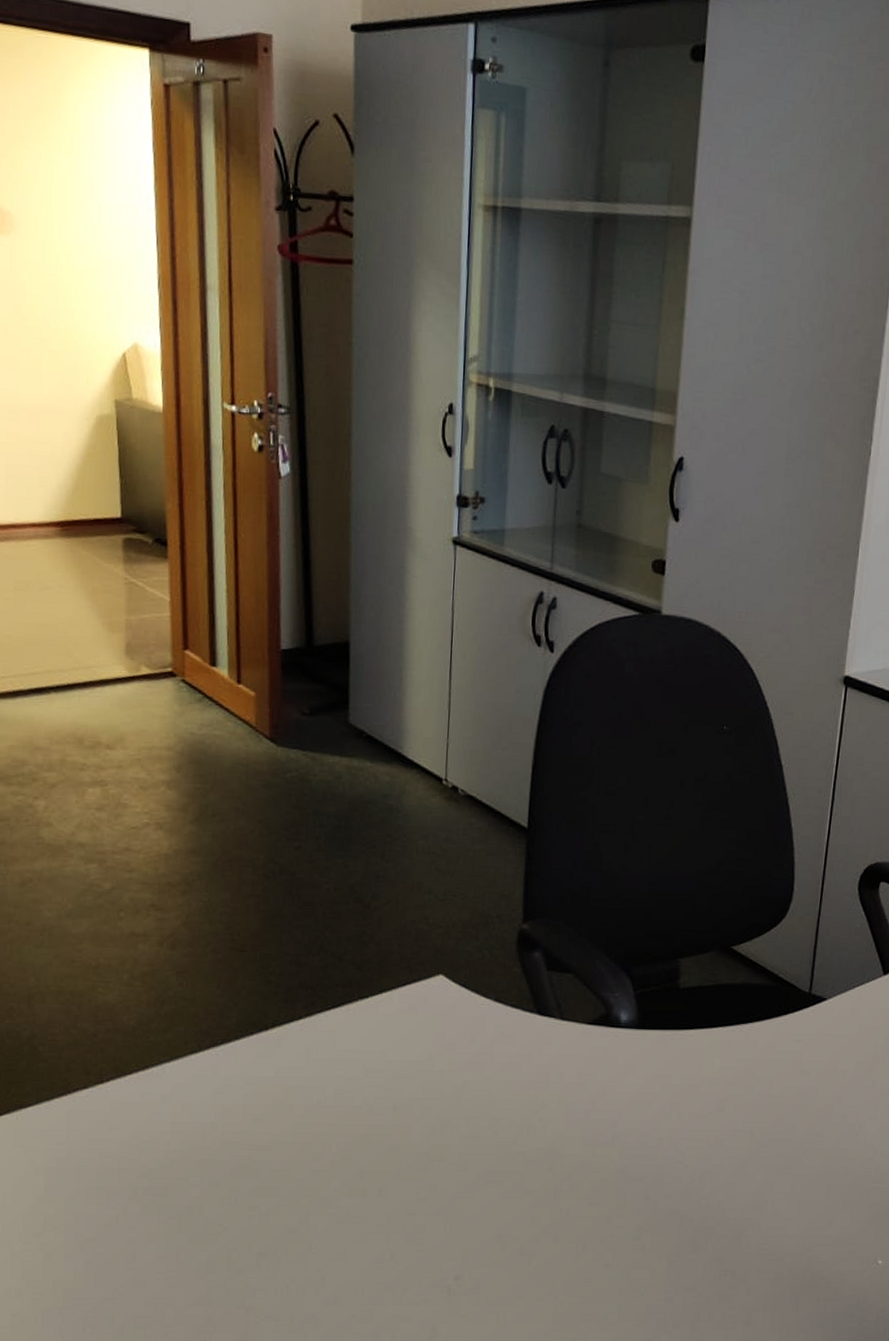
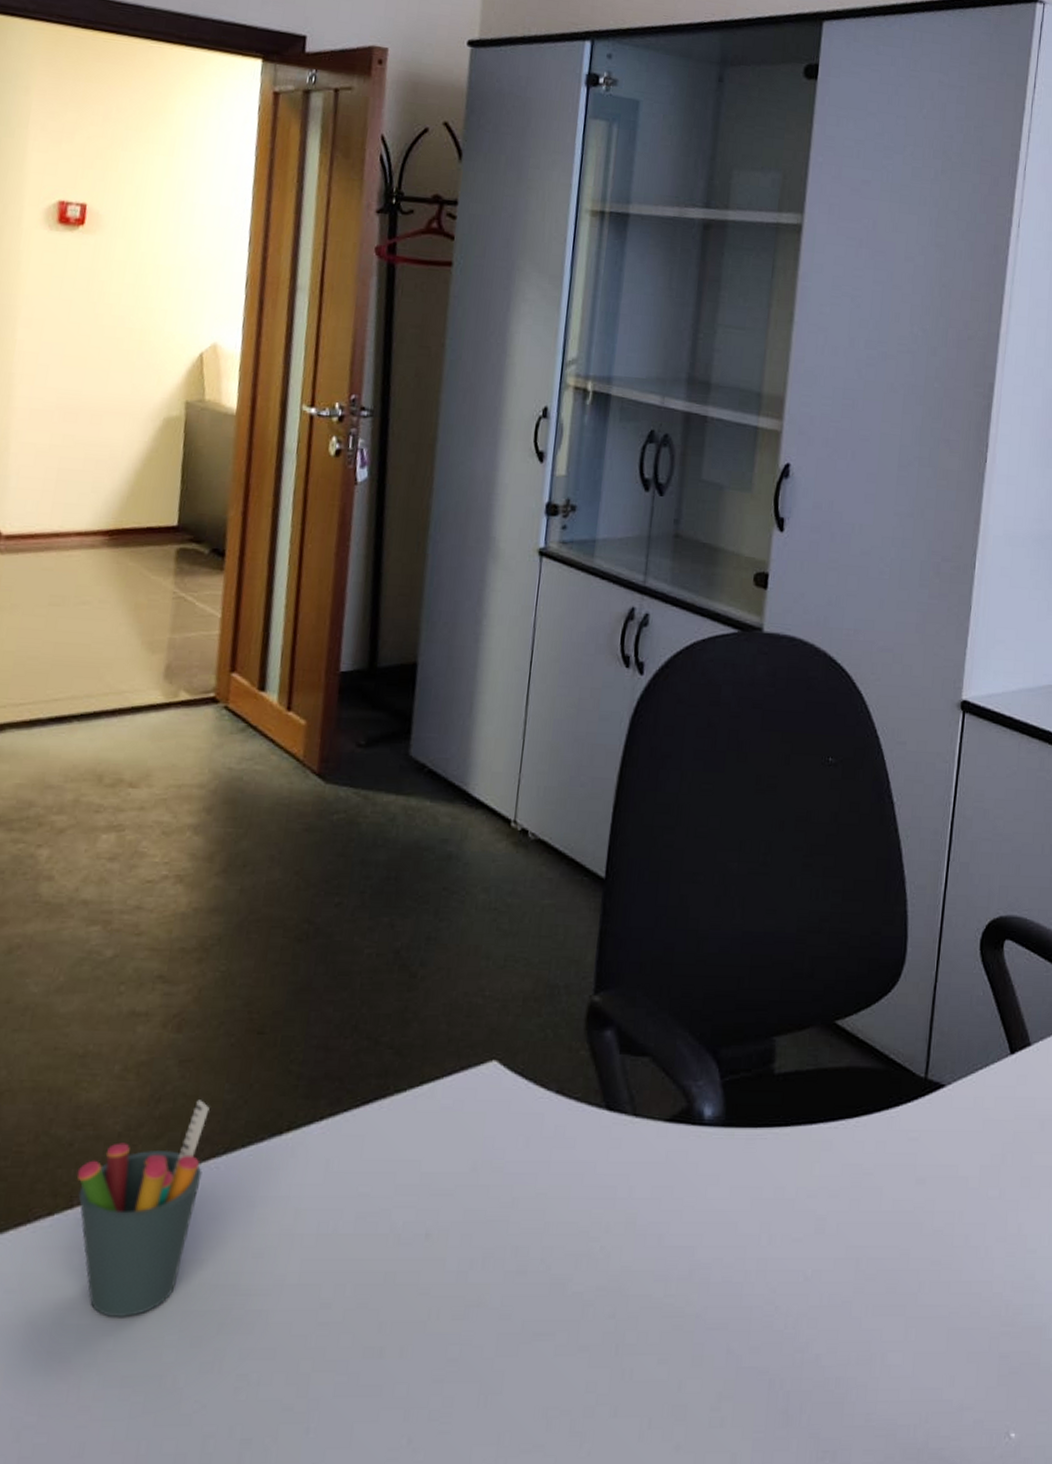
pen holder: none [103,1002,206,1164] -> present [76,1100,210,1317]

